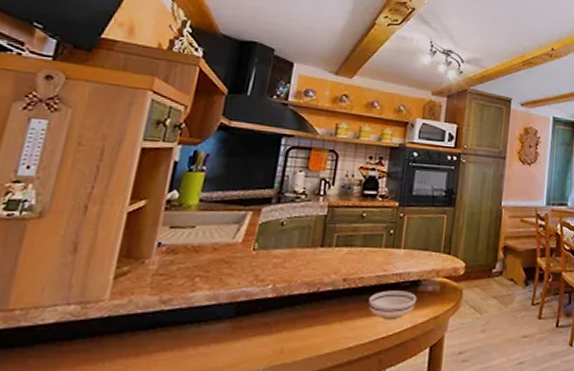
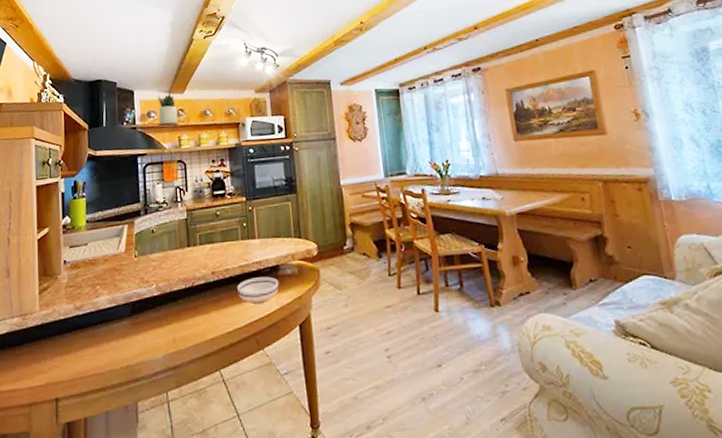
planter: none [314,74,342,112] -> present [157,93,180,128]

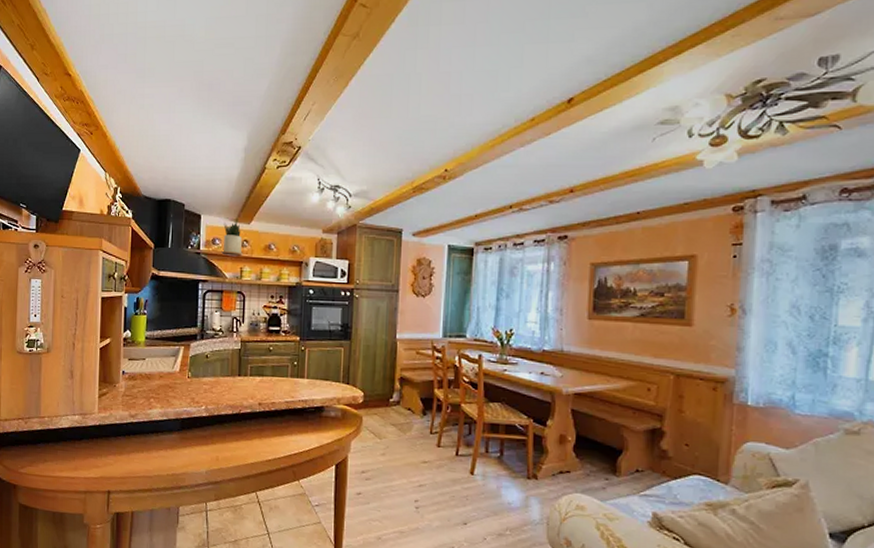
bowl: present [237,276,280,305] -> none [281,414,322,440]

